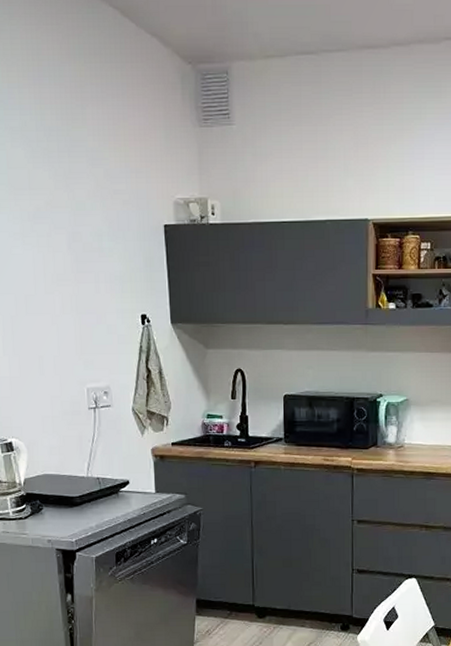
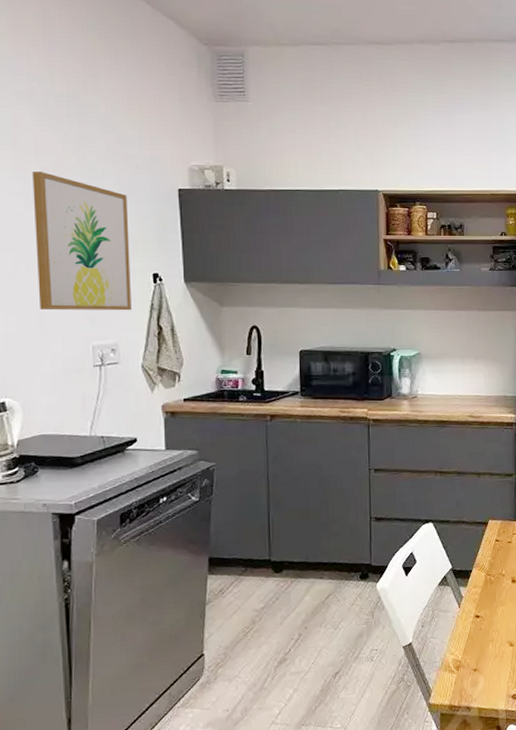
wall art: none [27,211,122,353] -> present [32,172,131,311]

